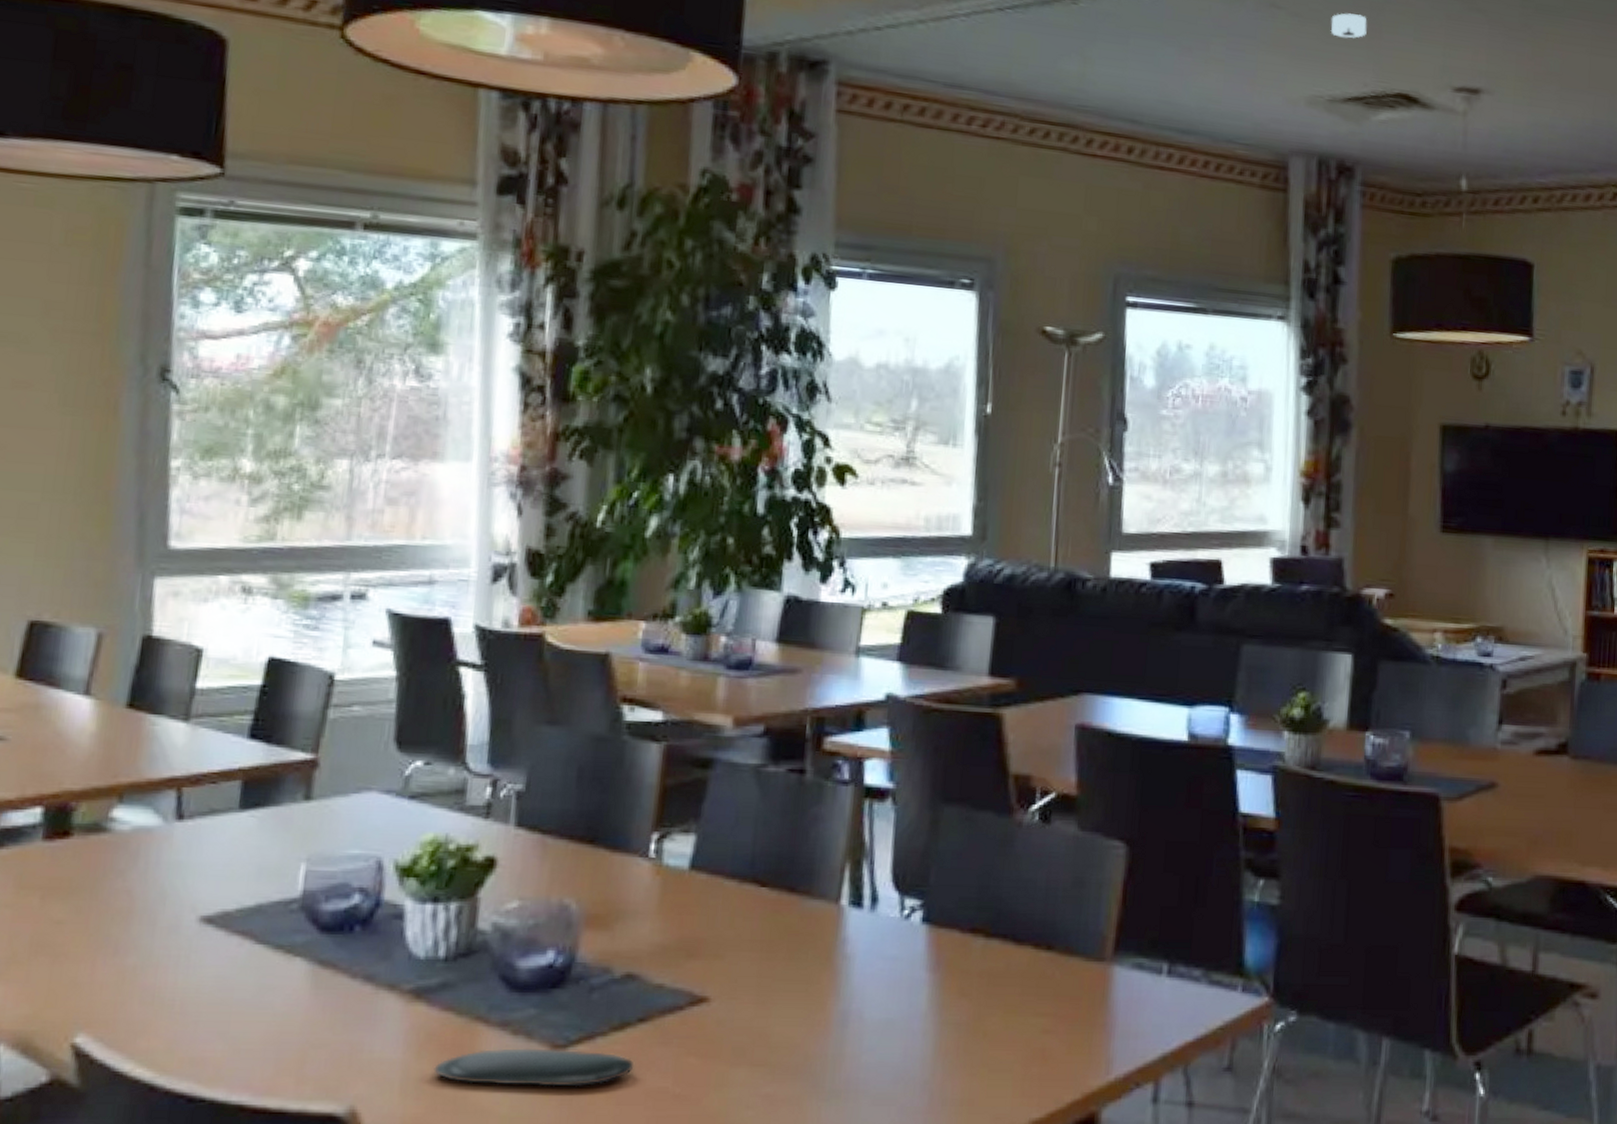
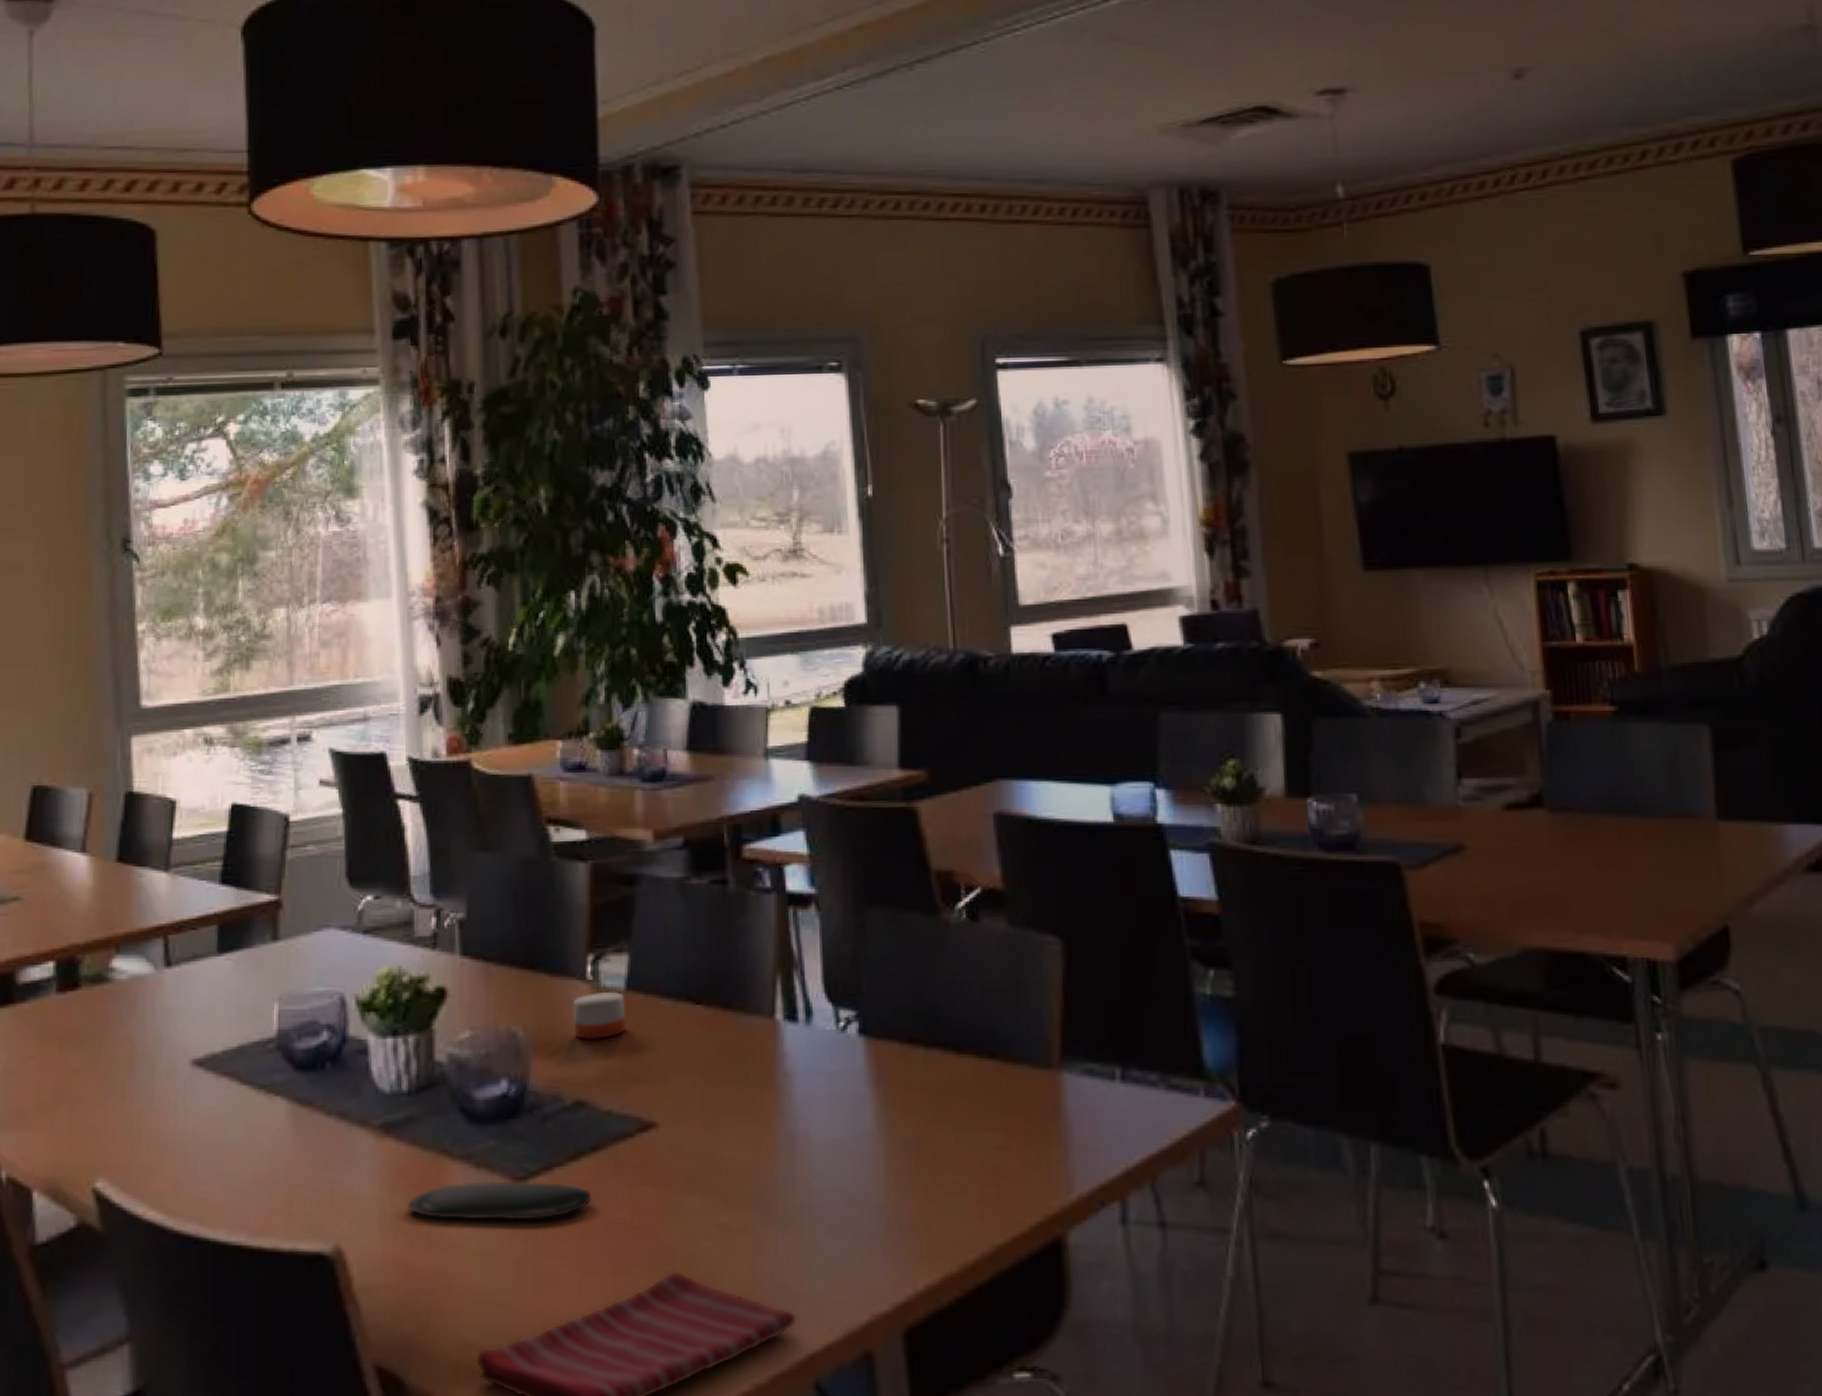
candle: none [631,869,688,915] -> present [574,991,626,1039]
smoke detector: present [1330,13,1367,39] -> none [1174,32,1214,59]

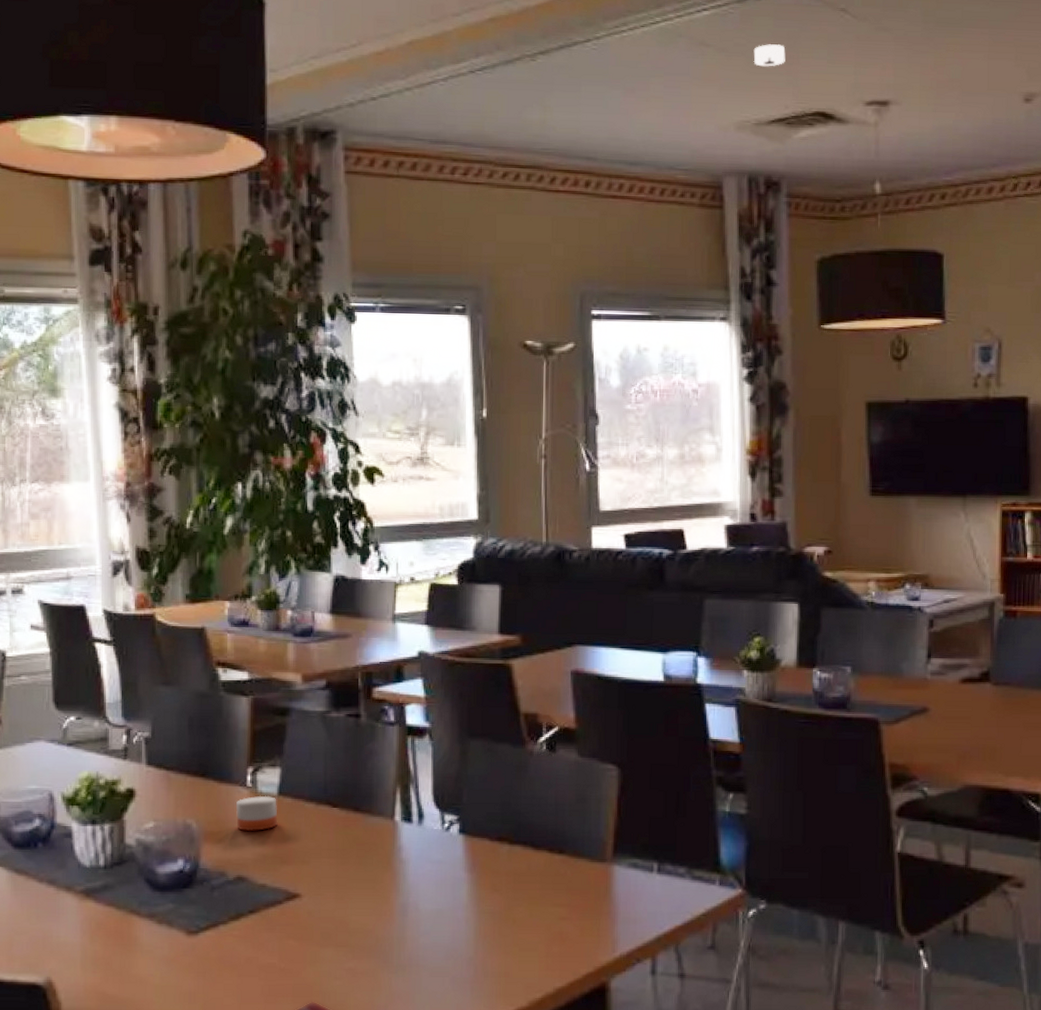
oval tray: present [407,1181,592,1221] -> none [104,934,249,963]
smoke detector: none [1174,32,1214,59] -> present [753,44,786,67]

